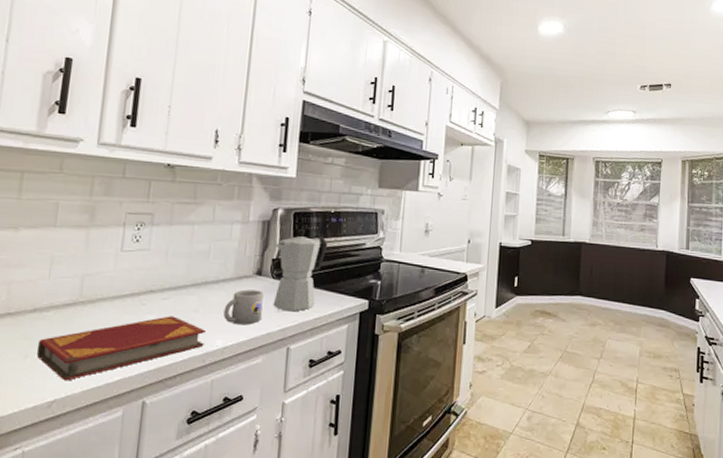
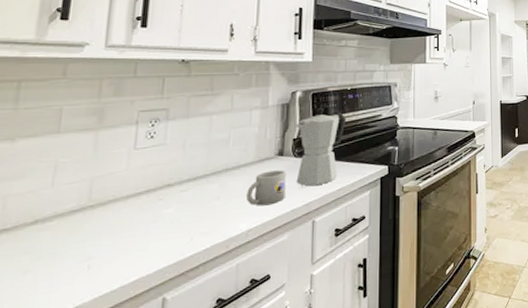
hardback book: present [36,316,206,381] -> none [38,206,228,291]

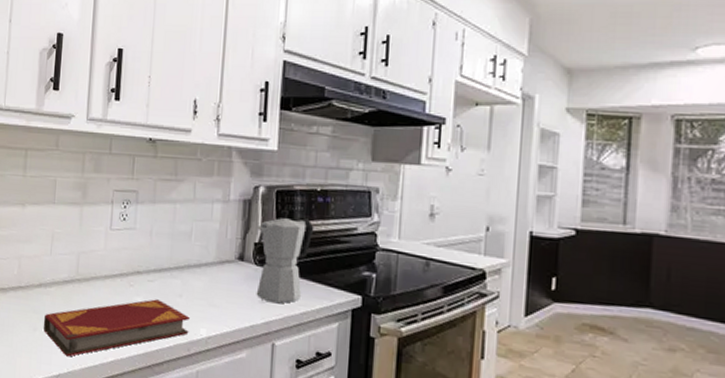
hardback book: none [38,206,228,291] -> present [43,299,190,357]
mug: present [246,170,286,206] -> none [206,275,246,315]

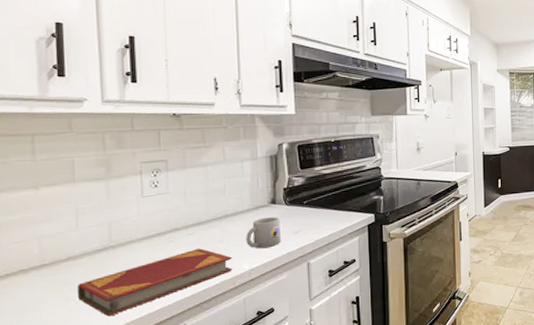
mug: none [206,275,246,315] -> present [246,217,281,249]
moka pot: present [256,209,314,303] -> none [285,158,332,231]

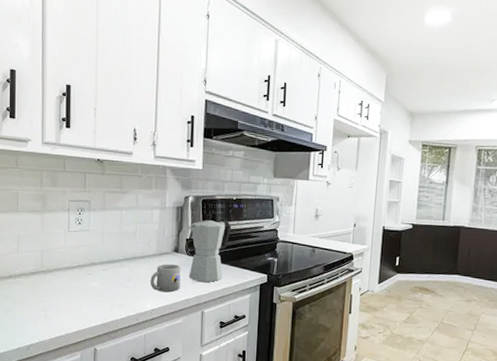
hardback book: present [76,248,233,317] -> none [15,283,137,331]
moka pot: none [285,158,332,231] -> present [188,213,232,282]

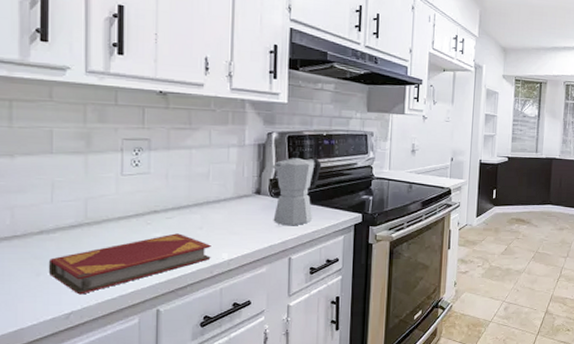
hardback book: none [15,283,137,331] -> present [48,233,211,295]
mug: present [150,264,181,292] -> none [227,207,264,239]

